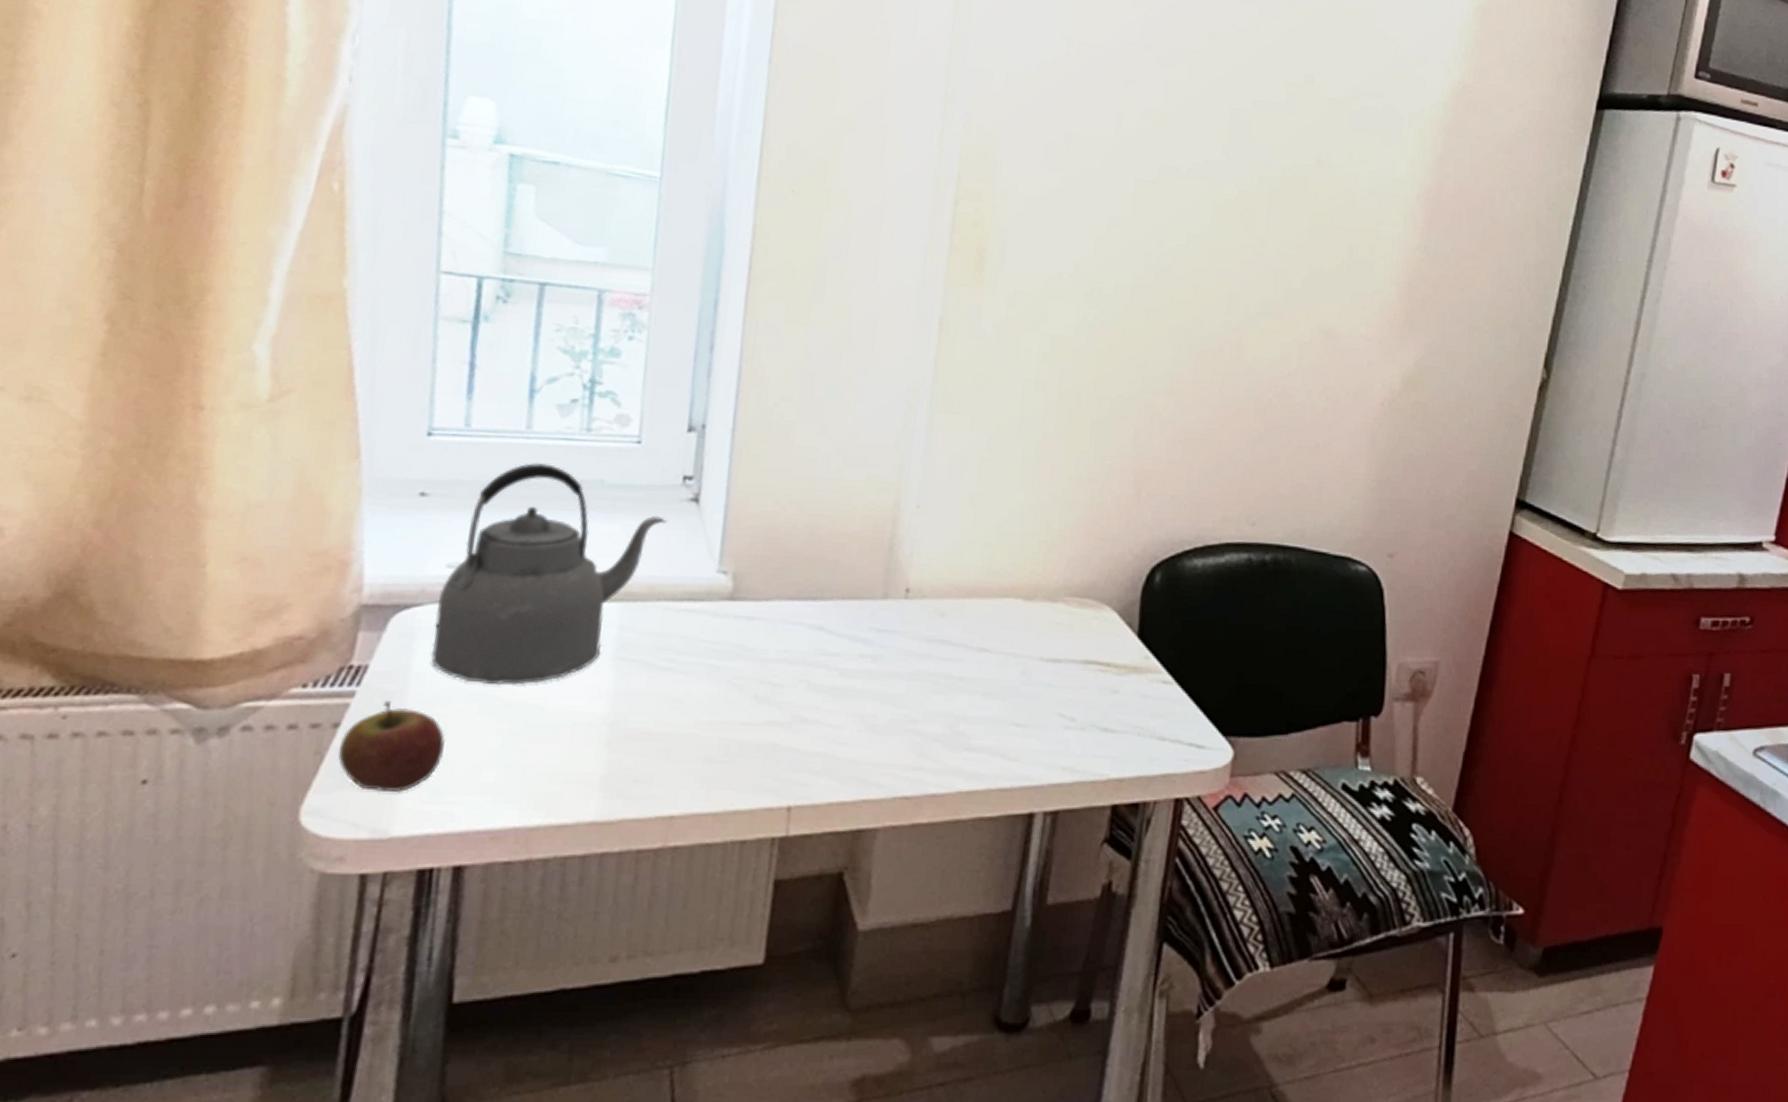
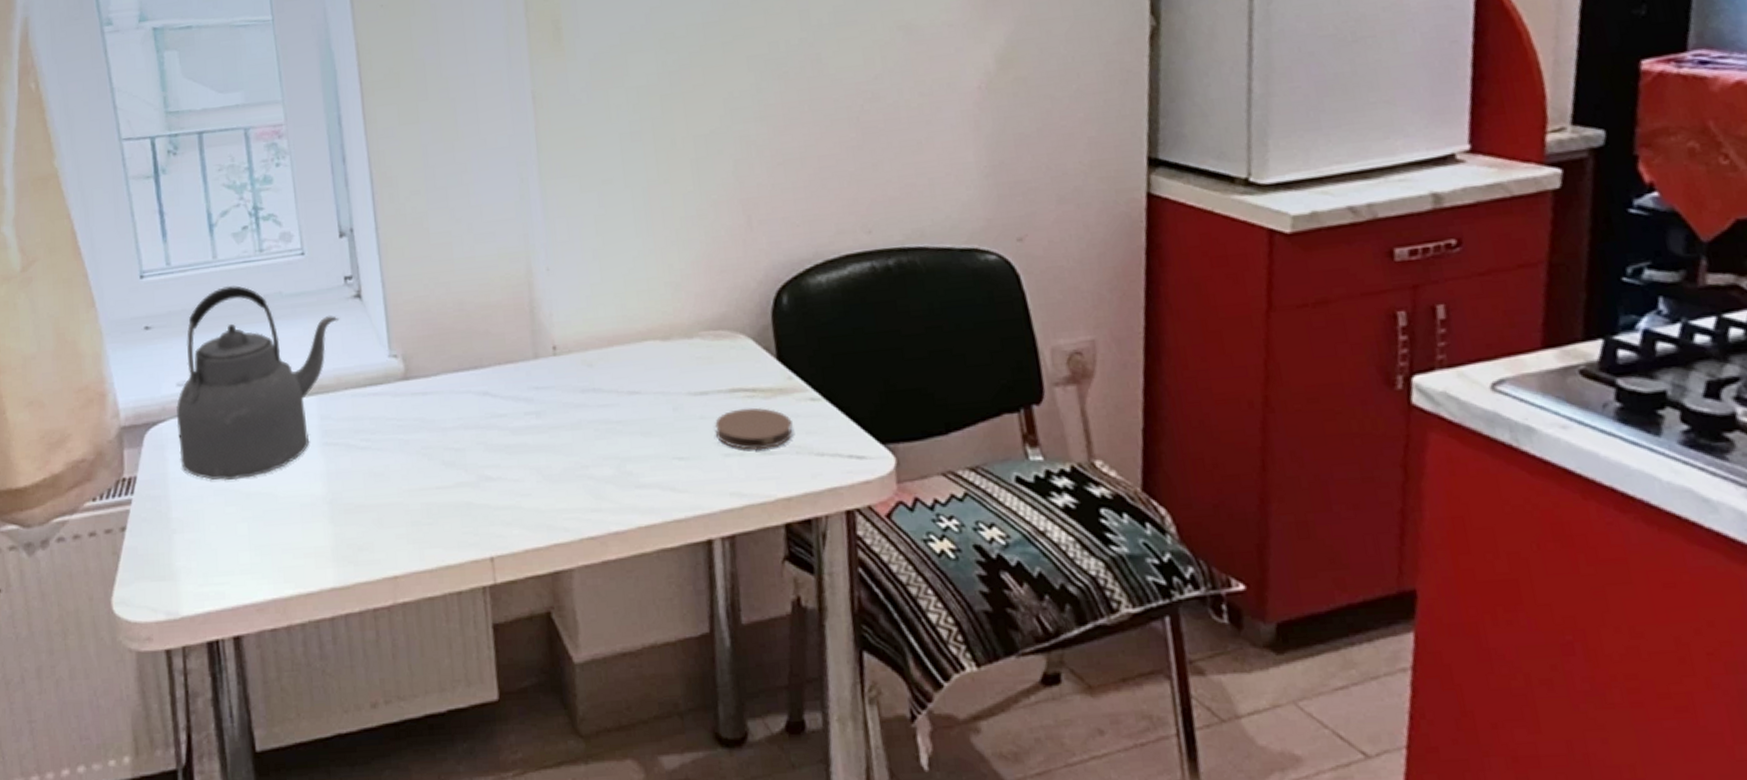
apple: present [338,700,445,793] -> none [129,503,206,580]
coaster: none [1060,681,1140,727] -> present [715,407,793,450]

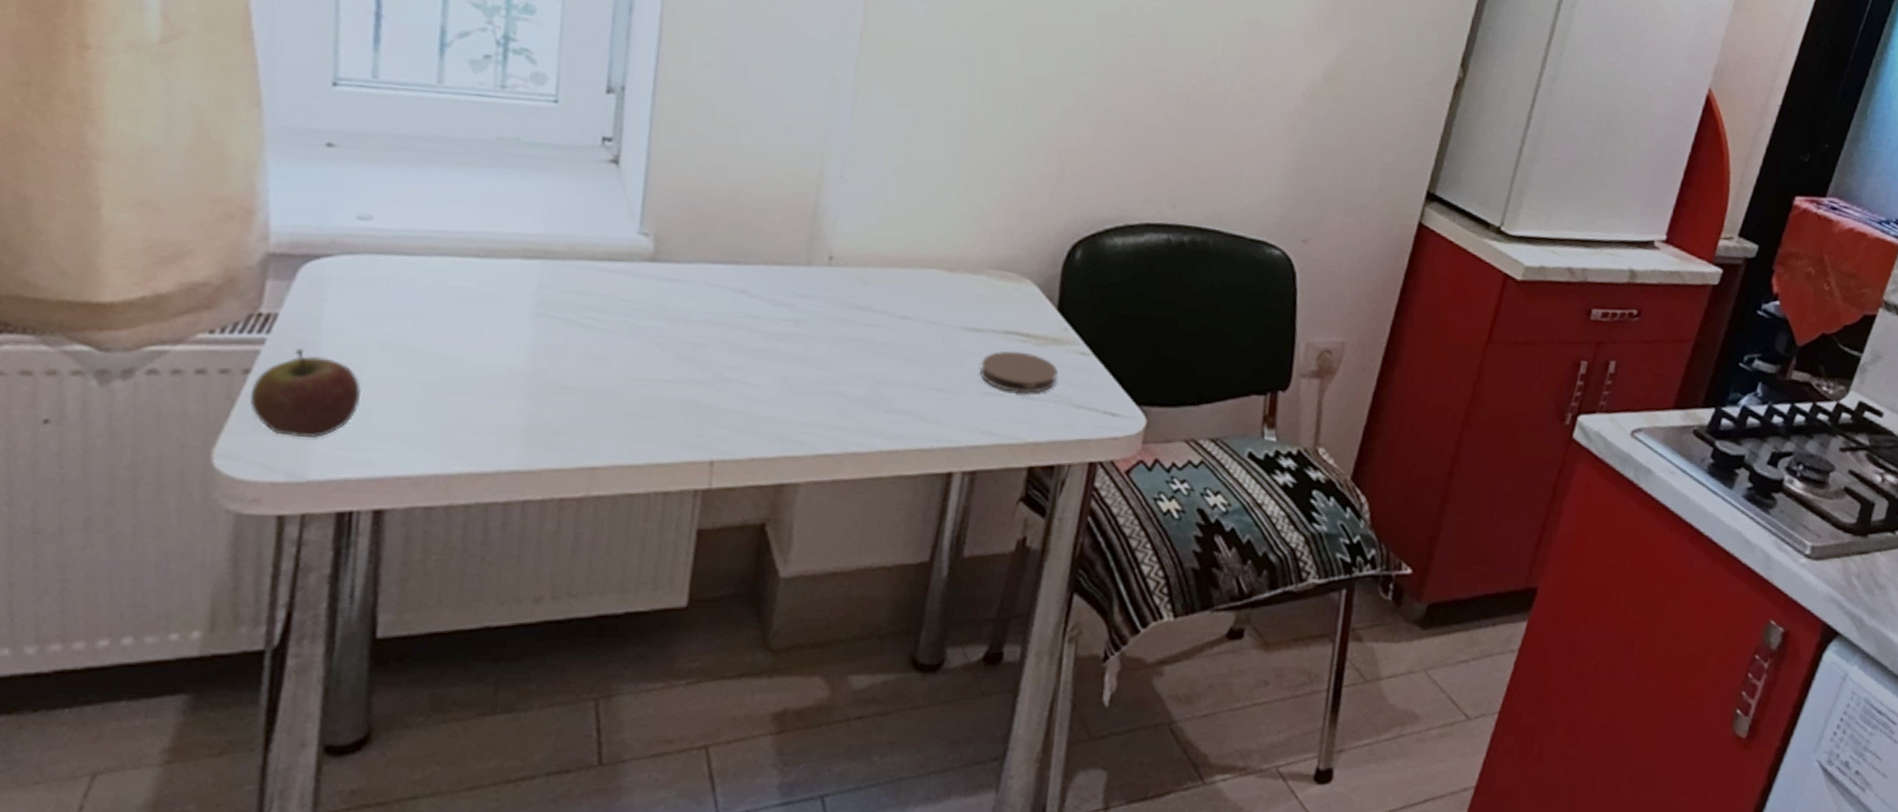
apple: none [129,503,206,580] -> present [249,348,361,439]
kettle: present [176,285,340,481] -> none [343,117,587,338]

